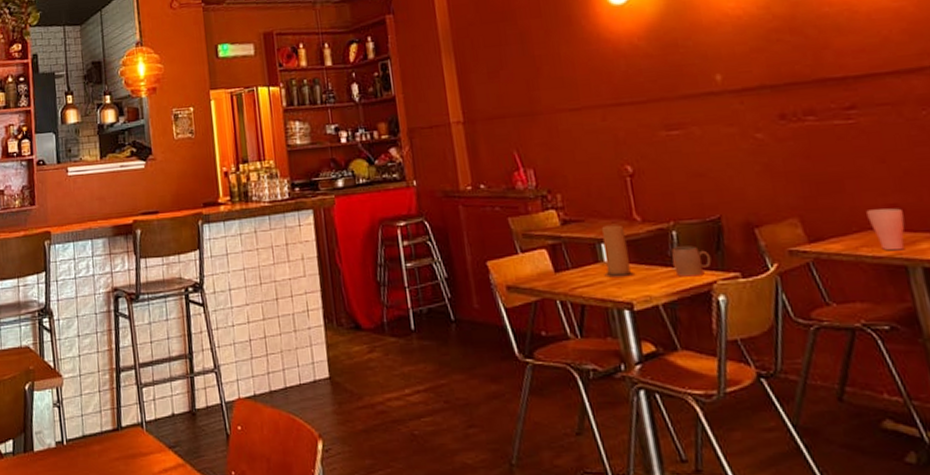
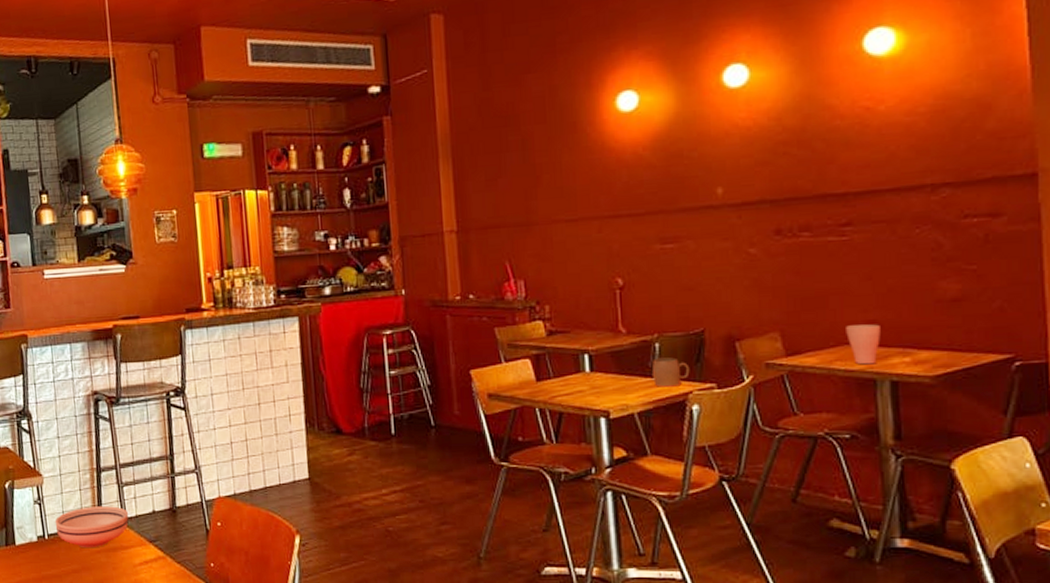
bowl: none [73,409,148,455] -> present [54,506,129,549]
candle: present [601,225,635,278] -> none [584,336,614,387]

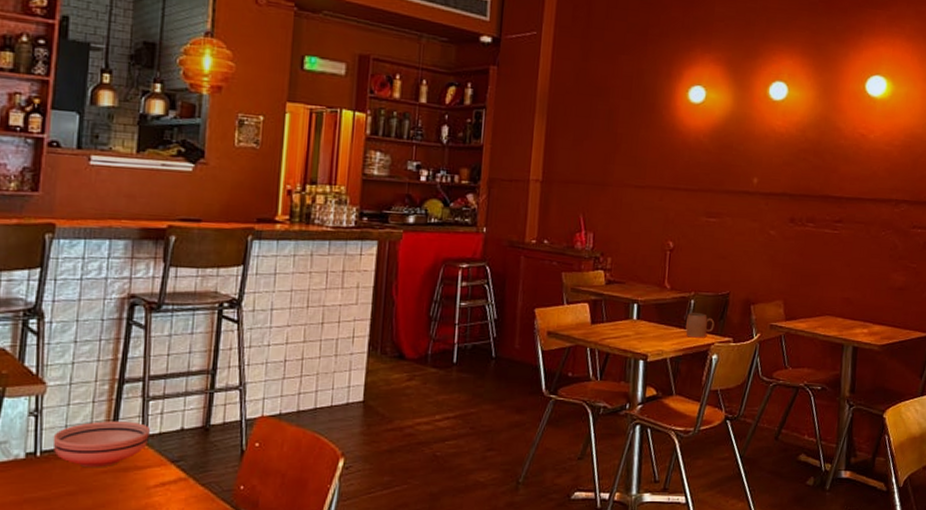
cup: present [846,324,880,365] -> none [828,300,851,333]

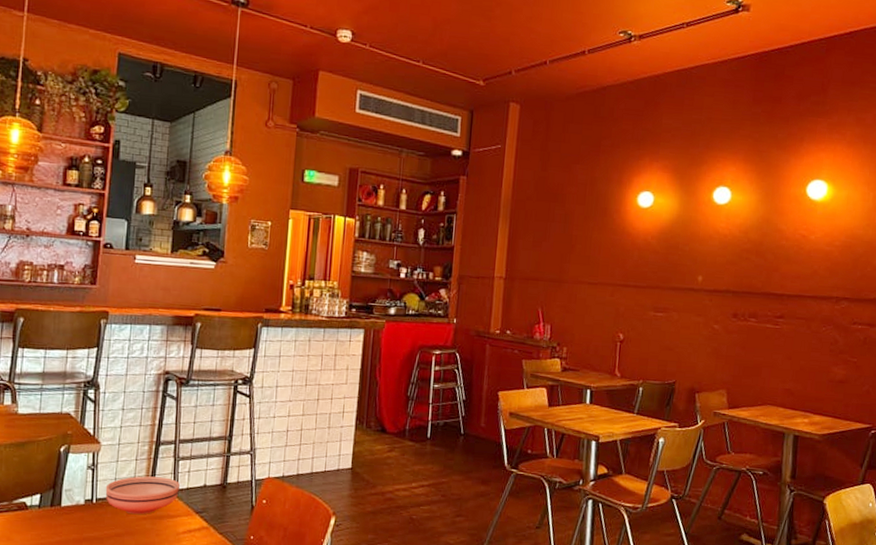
mug: present [685,313,715,338] -> none [634,399,662,423]

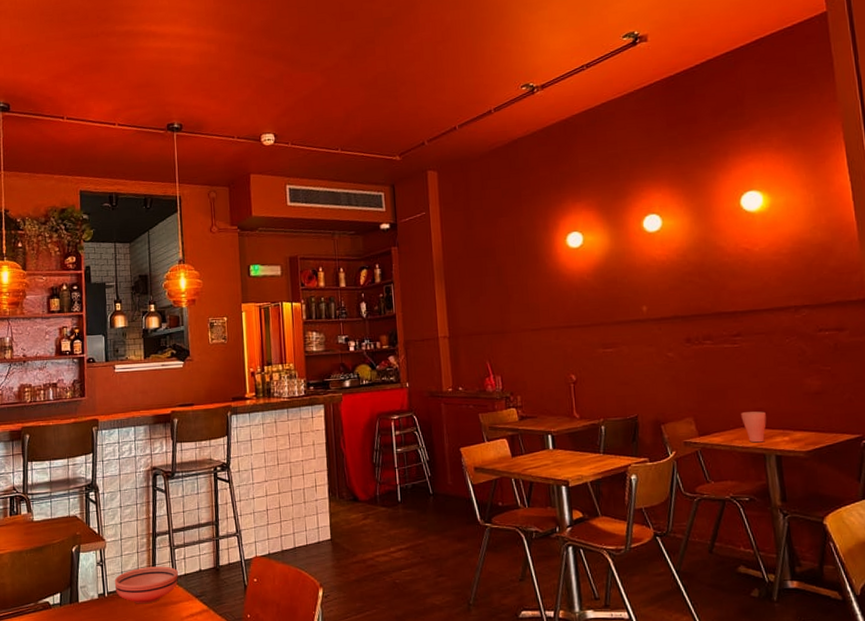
cup: none [769,391,792,422] -> present [741,411,767,443]

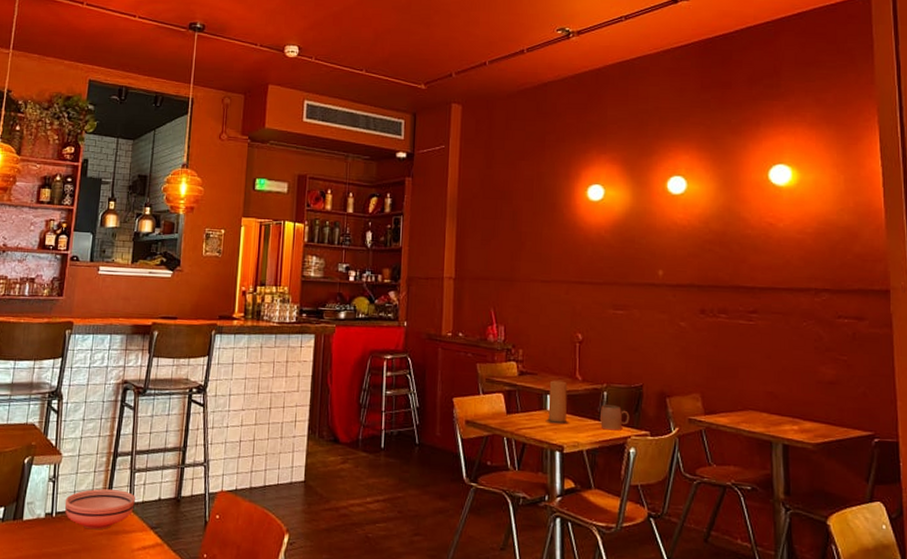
candle: none [549,420,571,461] -> present [545,380,569,425]
mug: none [600,437,628,461] -> present [600,404,630,431]
cup: present [741,411,767,443] -> none [750,394,776,429]

